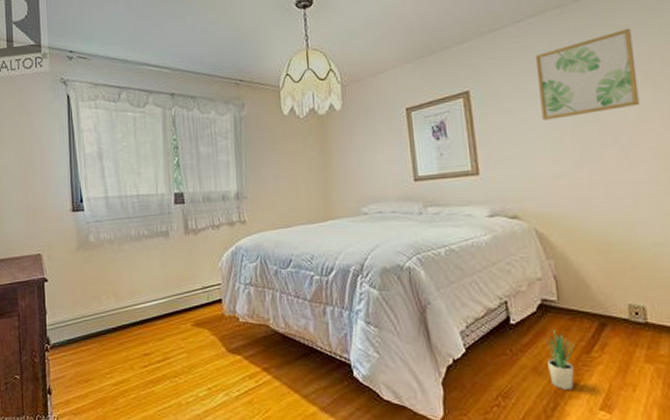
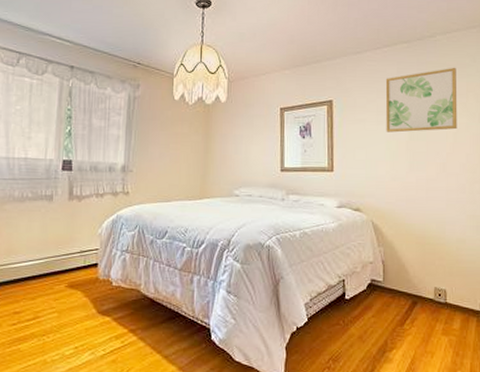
potted plant: present [546,328,576,389] -> none [371,304,393,355]

